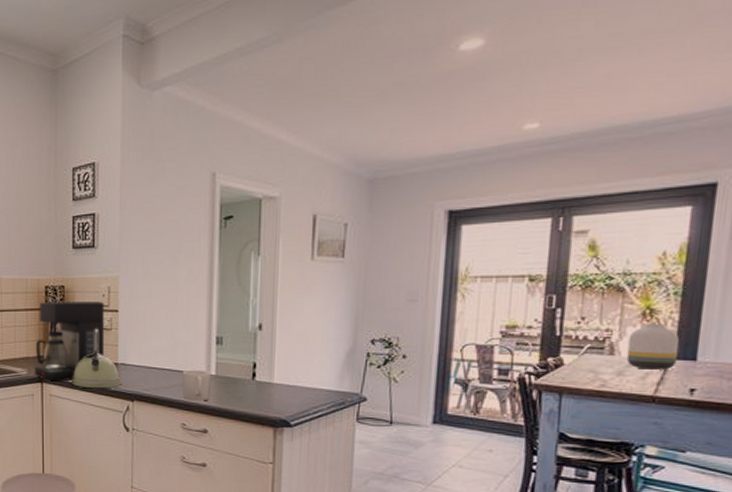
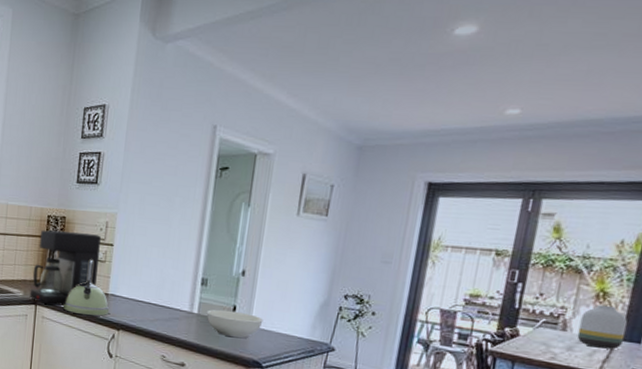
mug: present [182,369,212,401] -> none [165,306,194,337]
bowl: none [225,368,287,397] -> present [206,309,263,339]

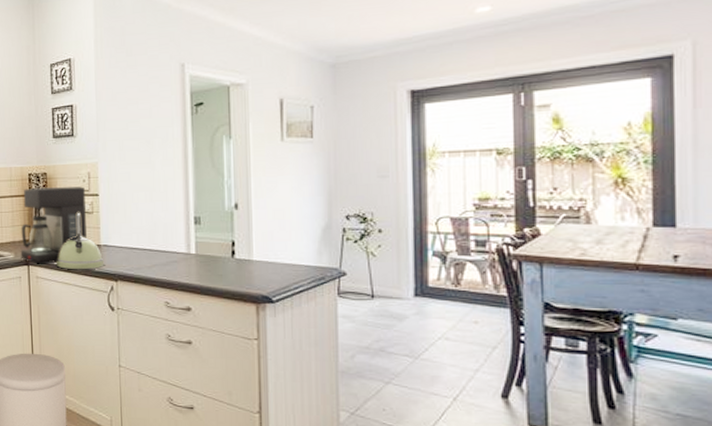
bowl: present [206,309,263,339] -> none [204,246,265,274]
vase: present [577,304,628,349] -> none [603,191,657,237]

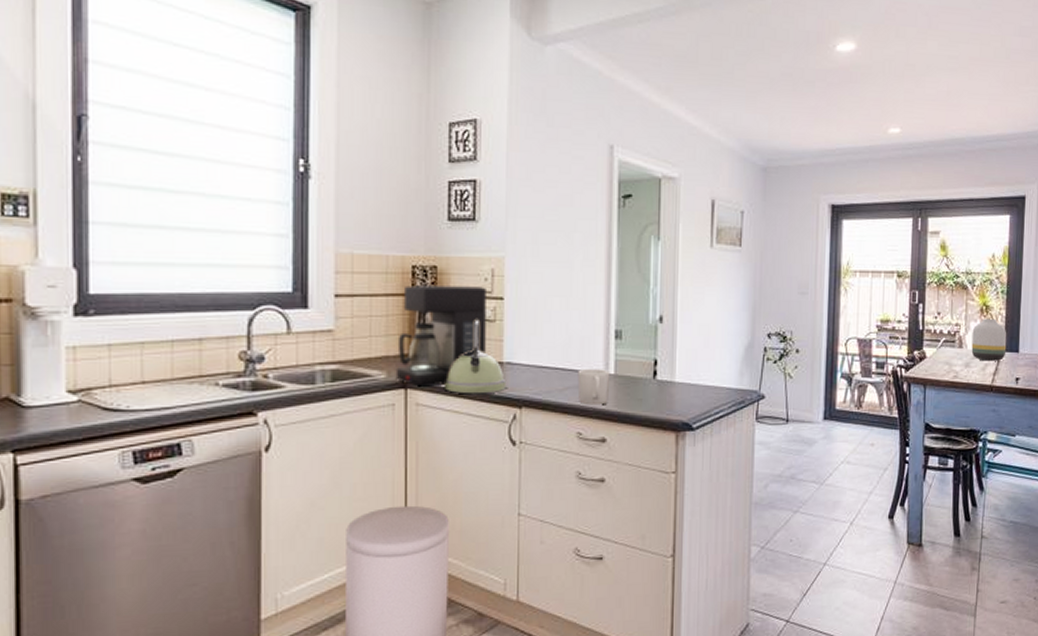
mug: none [163,248,192,280] -> present [577,368,610,406]
vase: none [603,191,657,237] -> present [971,318,1007,361]

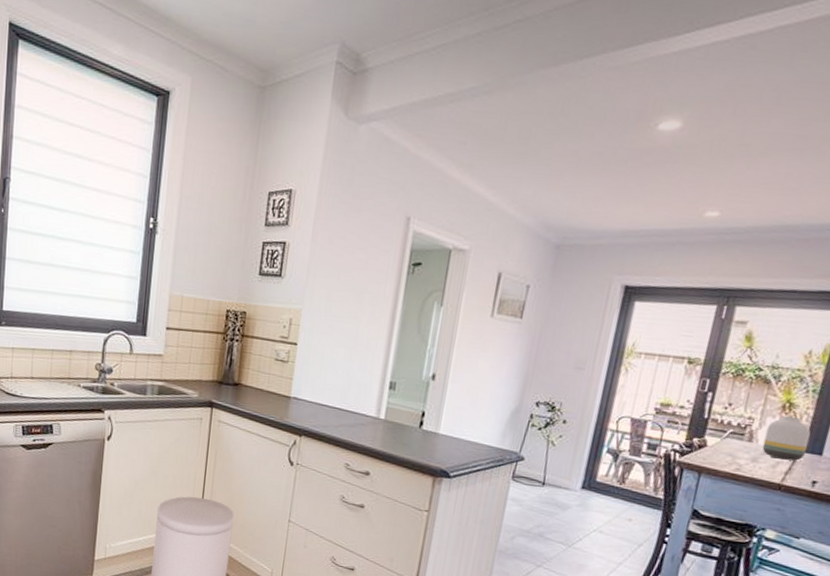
coffee maker: present [395,285,486,387] -> none [205,325,284,409]
kettle: present [443,319,507,395] -> none [241,359,292,422]
mug: present [577,368,610,406] -> none [350,411,381,444]

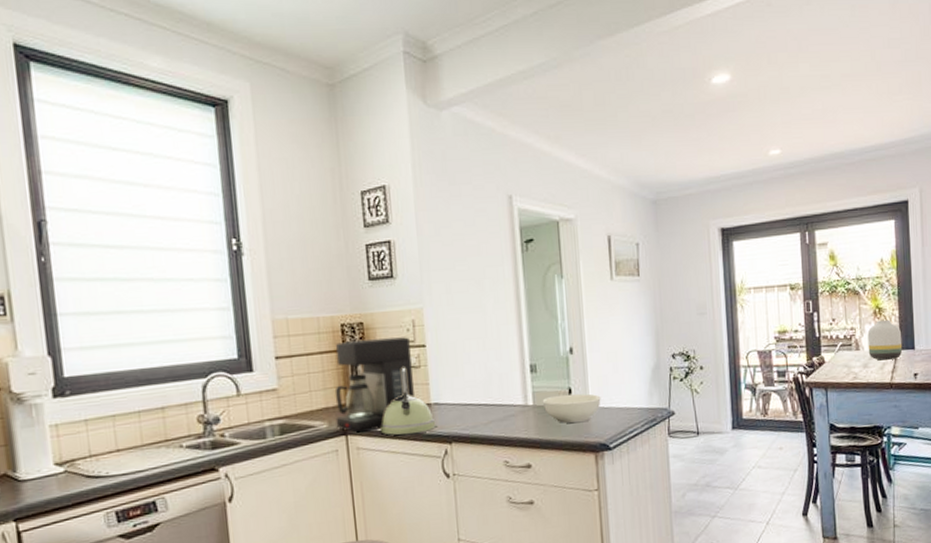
coffee maker: none [205,325,284,409] -> present [334,337,414,433]
kettle: none [241,359,292,422] -> present [380,367,436,436]
bowl: none [393,415,453,447] -> present [542,393,601,424]

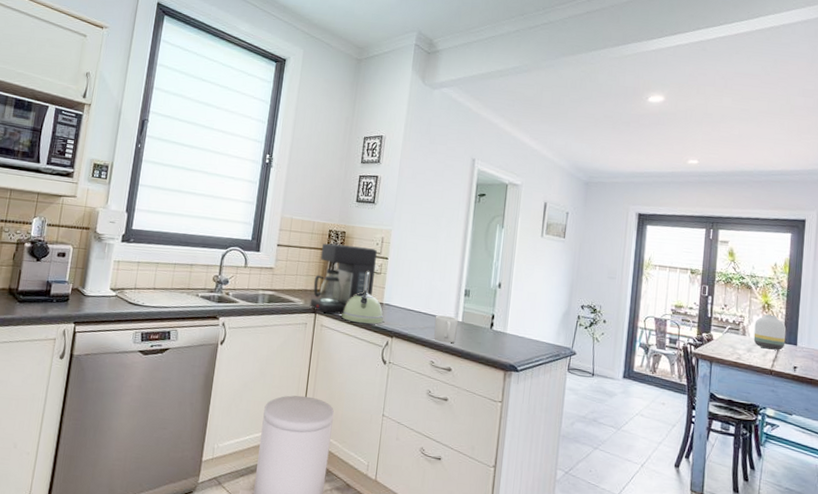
mug: none [499,401,530,436] -> present [433,315,459,343]
bowl: present [542,393,601,424] -> none [469,318,517,345]

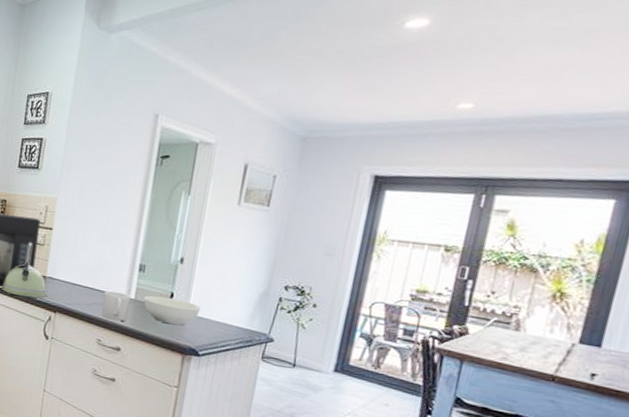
bowl: none [469,318,517,345] -> present [143,295,201,326]
vase: present [753,314,787,350] -> none [531,305,587,352]

